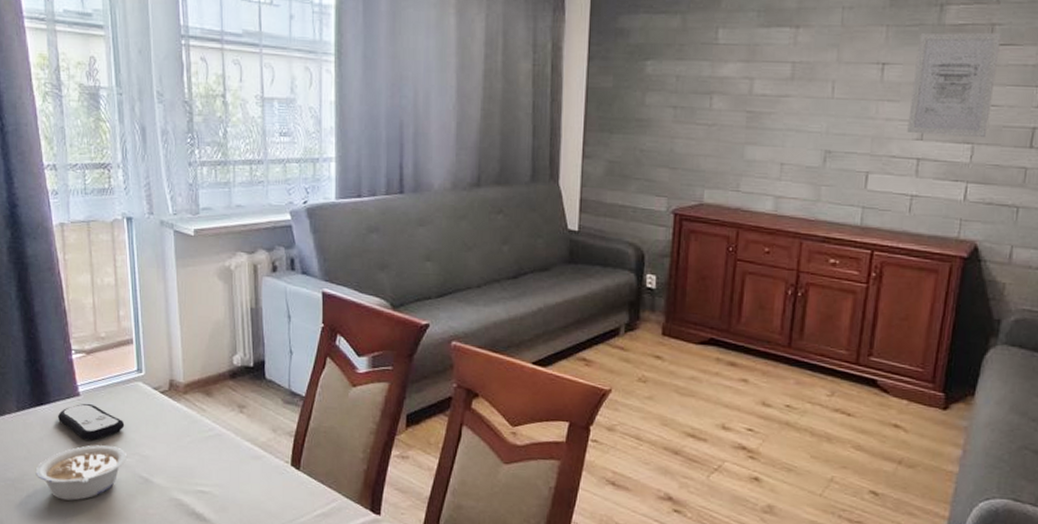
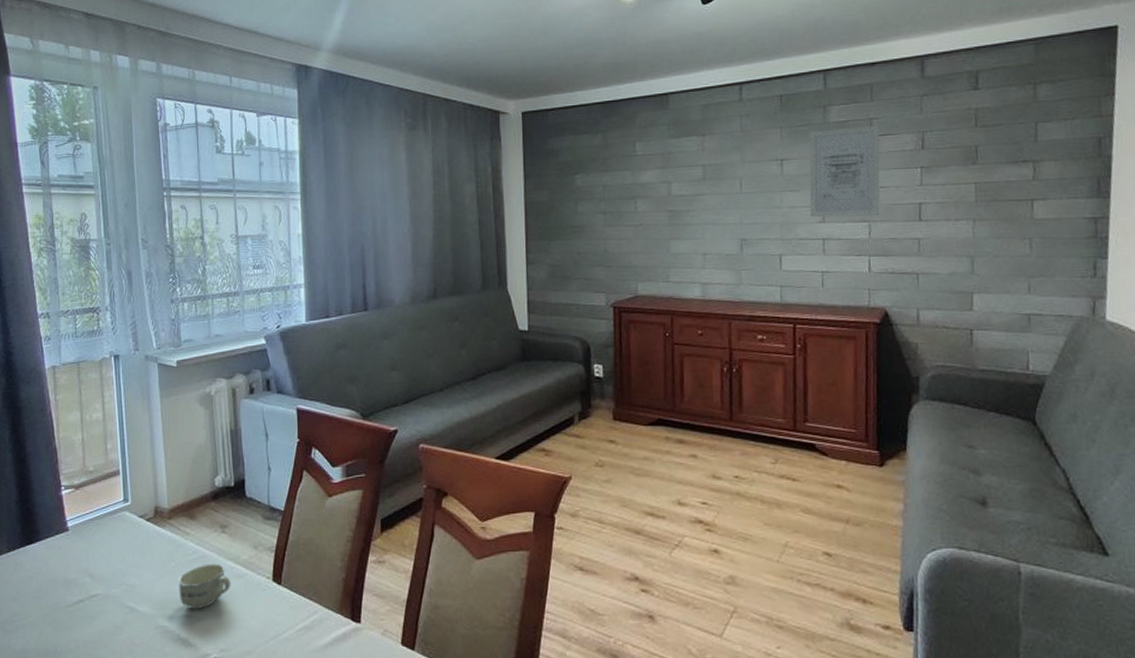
legume: present [35,445,126,501] -> none [24,578,113,638]
remote control: present [57,403,125,441] -> none [46,537,112,575]
cup: none [194,442,248,486] -> present [179,563,231,609]

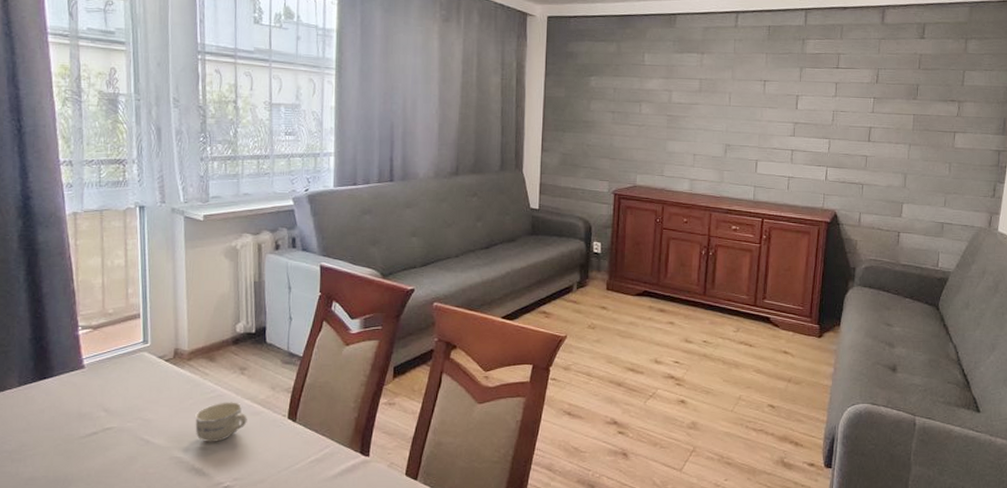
wall art: present [809,125,880,218] -> none [784,59,845,135]

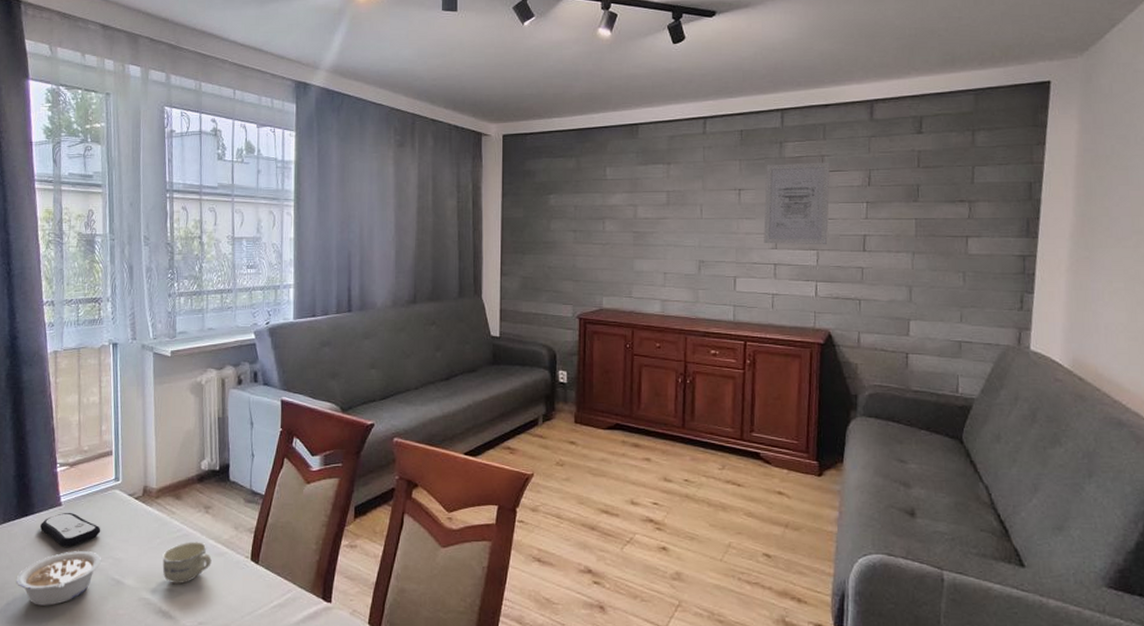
legume: none [34,413,129,467] -> present [16,551,101,606]
remote control: none [60,374,128,409] -> present [39,512,101,547]
wall art: none [784,59,845,135] -> present [764,162,830,245]

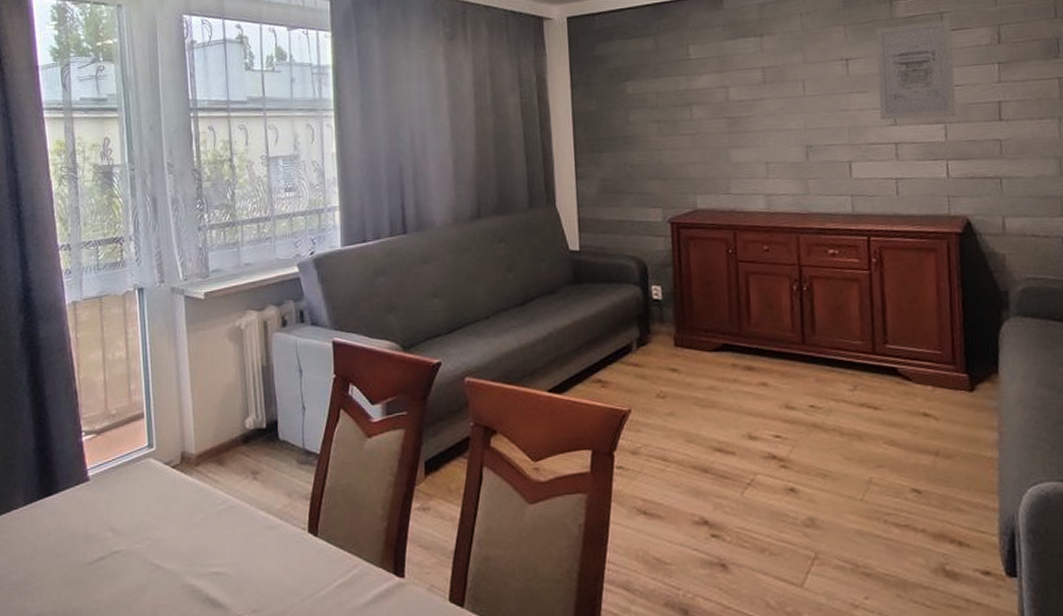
legume: present [16,551,101,606] -> none [41,532,137,600]
remote control: present [39,512,101,547] -> none [65,487,135,529]
cup: present [162,541,212,584] -> none [207,514,263,565]

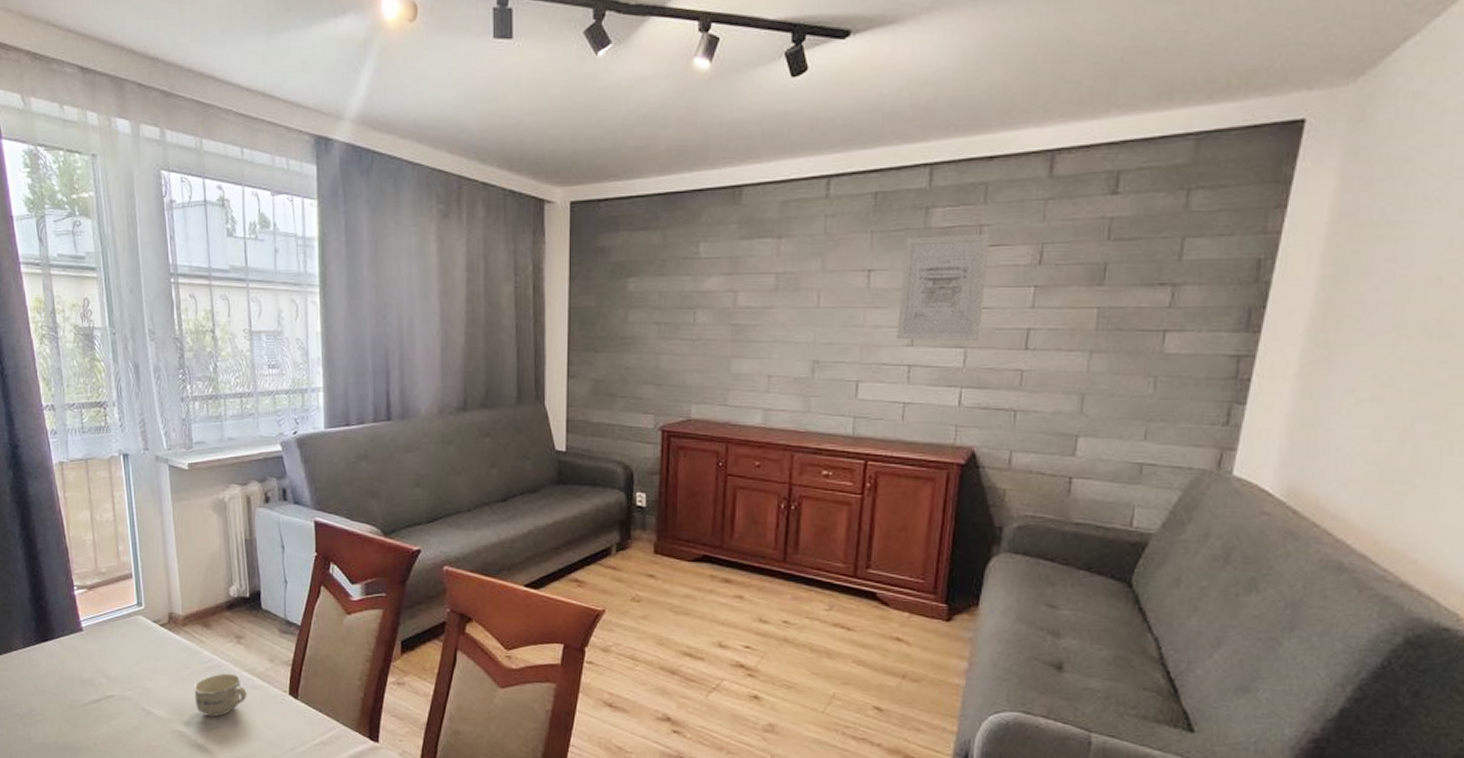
cup: none [207,514,263,565] -> present [194,673,247,717]

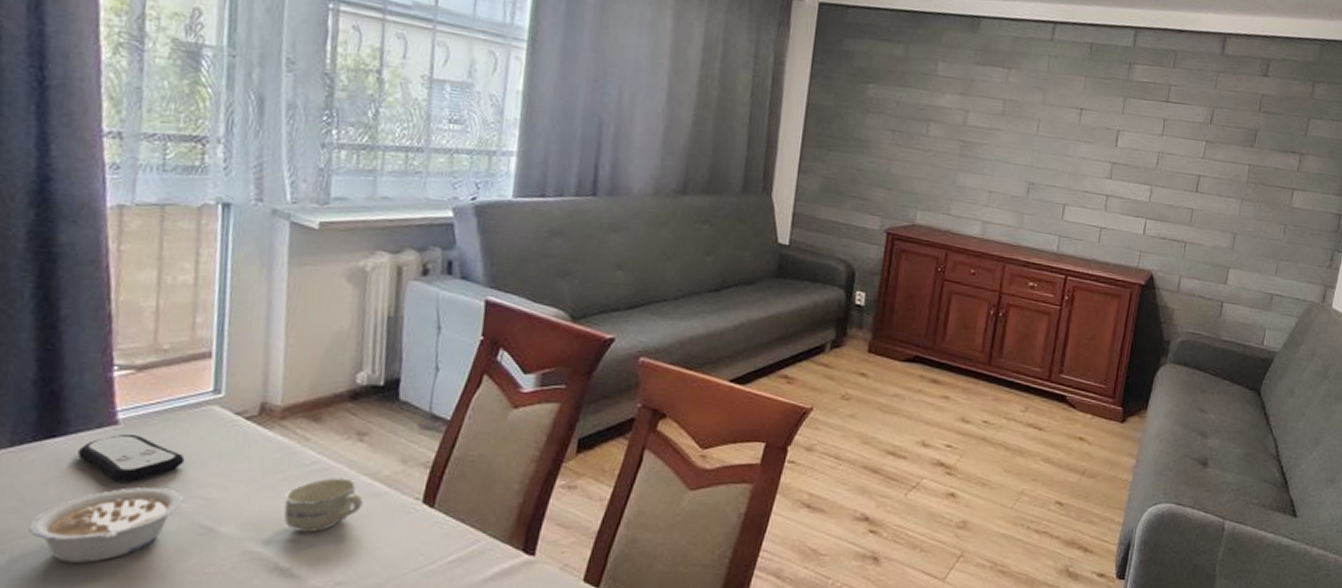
legume: none [42,679,129,735] -> present [28,487,183,563]
remote control: none [61,638,127,675] -> present [76,433,185,482]
wall art: present [897,233,990,342] -> none [1099,86,1176,181]

